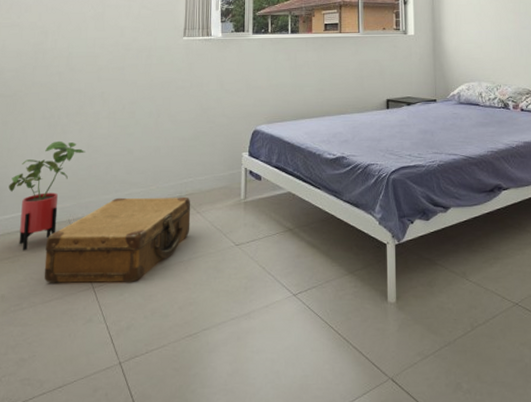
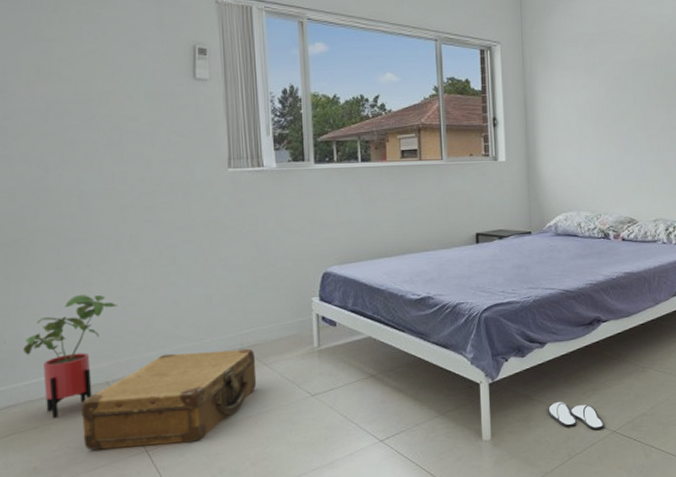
slippers: none [450,268,507,302] -> present [547,401,604,431]

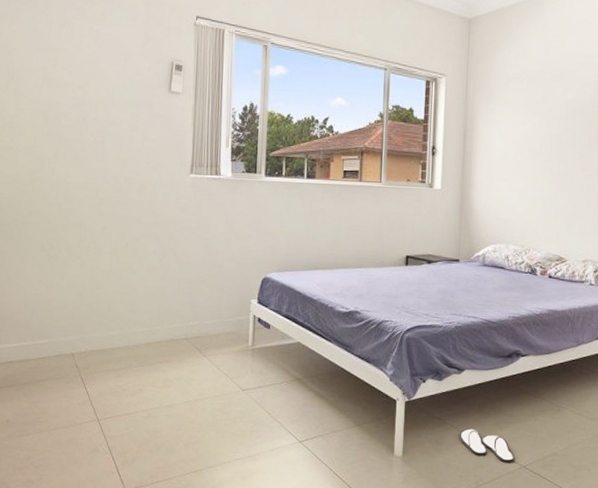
house plant: present [23,294,118,419] -> none [9,273,87,380]
suitcase: present [81,348,257,451] -> none [48,335,197,418]

